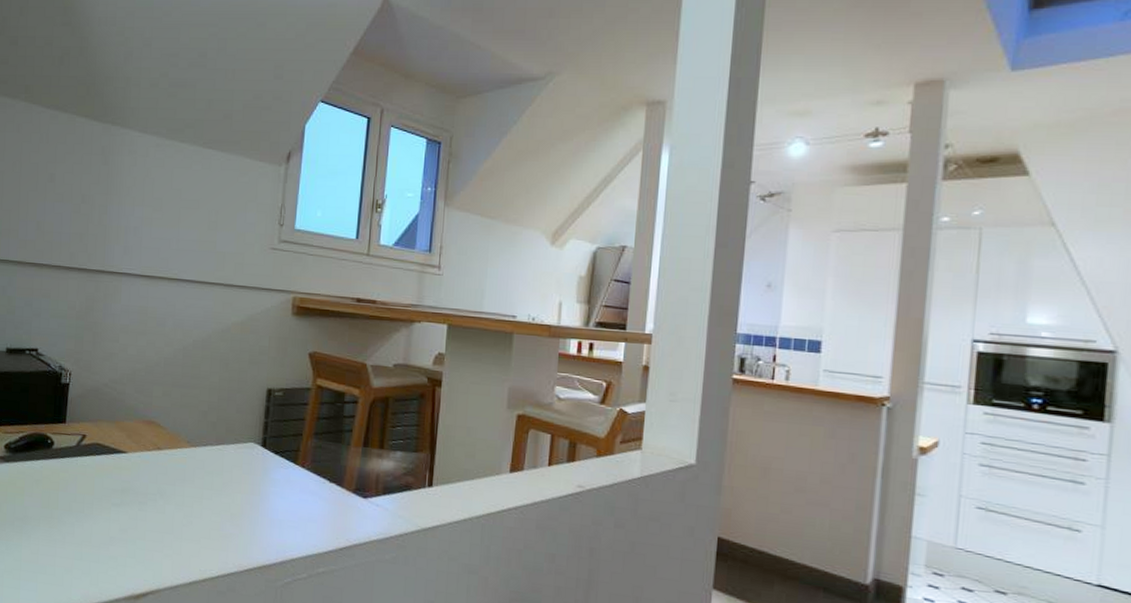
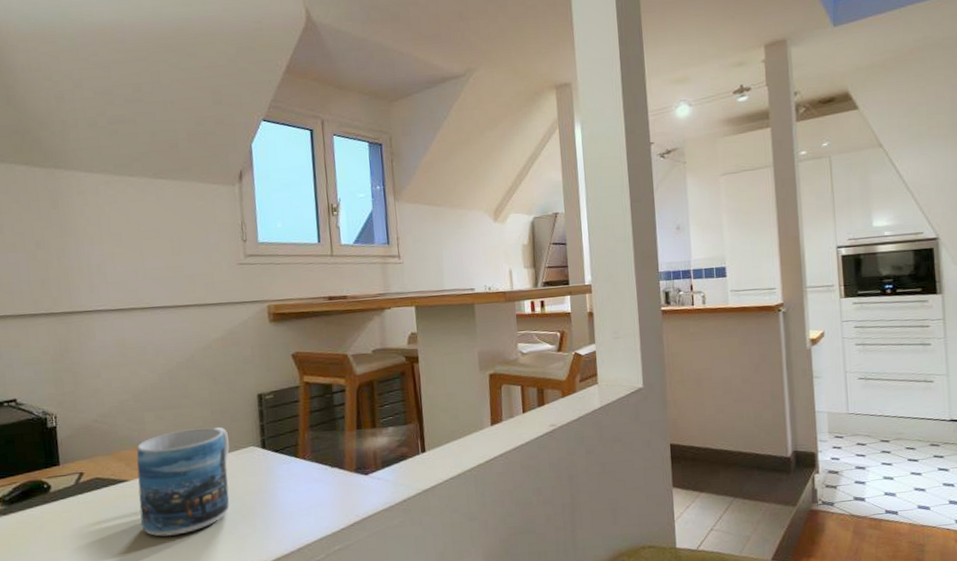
mug: none [131,411,231,520] -> present [136,427,230,537]

